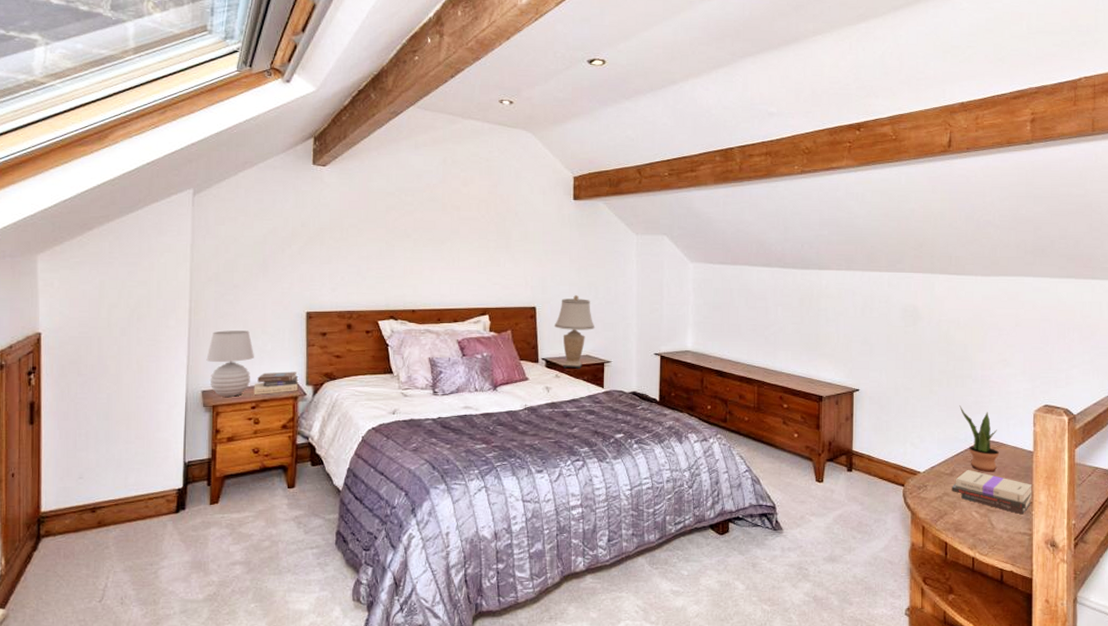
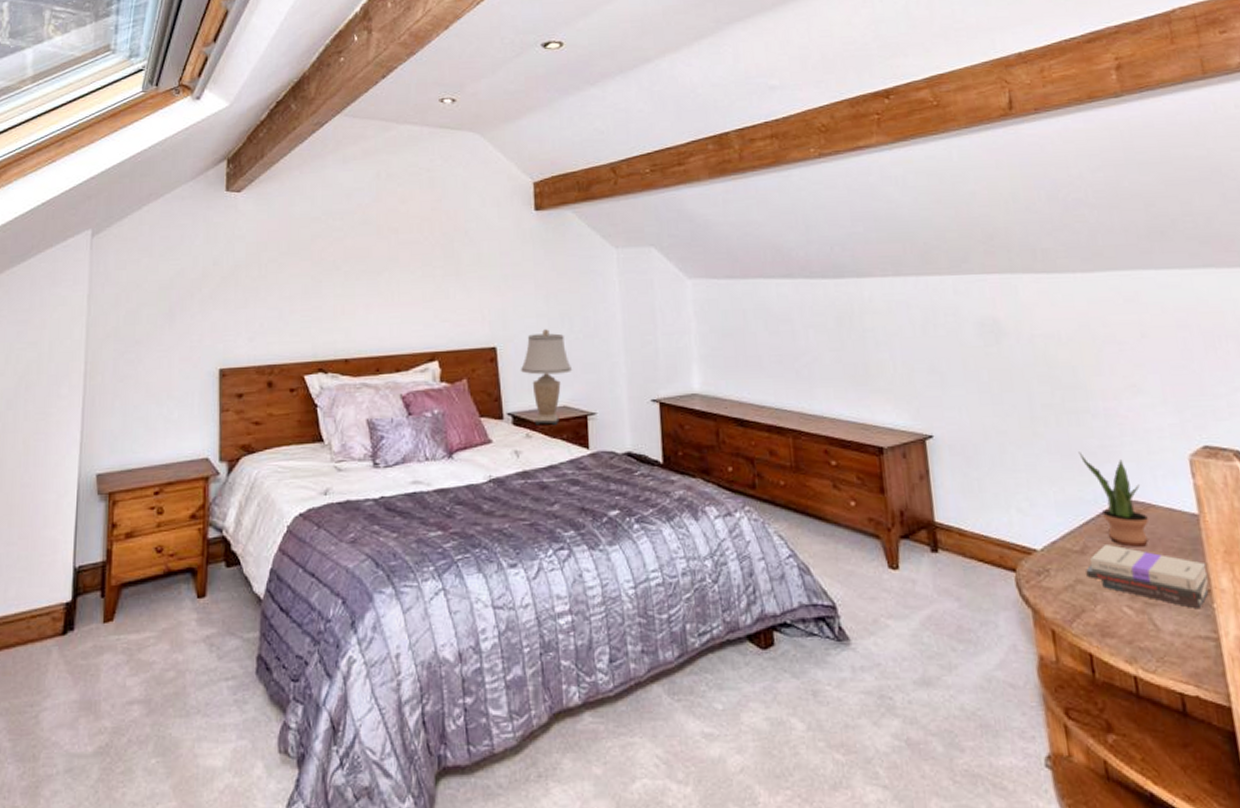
table lamp: present [206,330,254,397] -> none [102,396,158,481]
books: present [253,371,299,396] -> none [157,445,210,478]

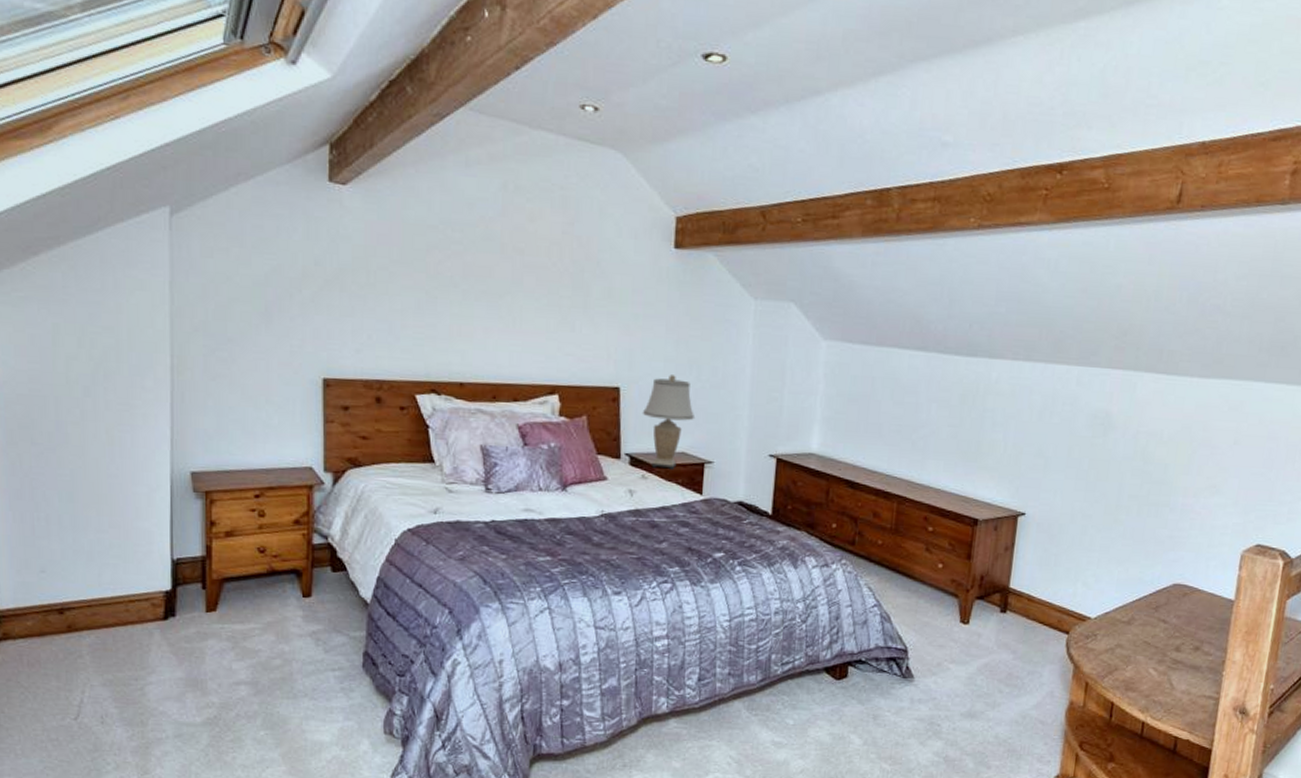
potted plant: present [1078,452,1149,549] -> none [1149,539,1193,624]
books: present [1086,545,1209,609] -> none [1127,618,1228,675]

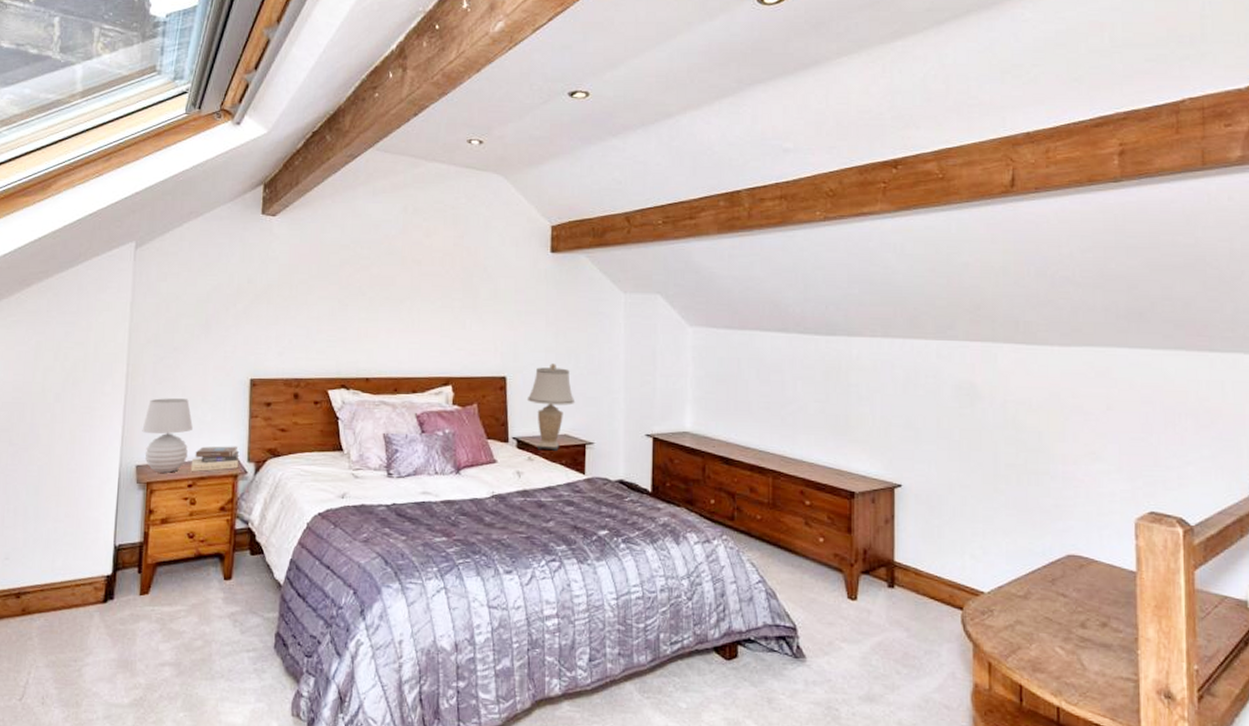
table lamp: none [195,396,256,481] -> present [142,398,193,473]
books: none [257,453,314,482] -> present [191,446,240,472]

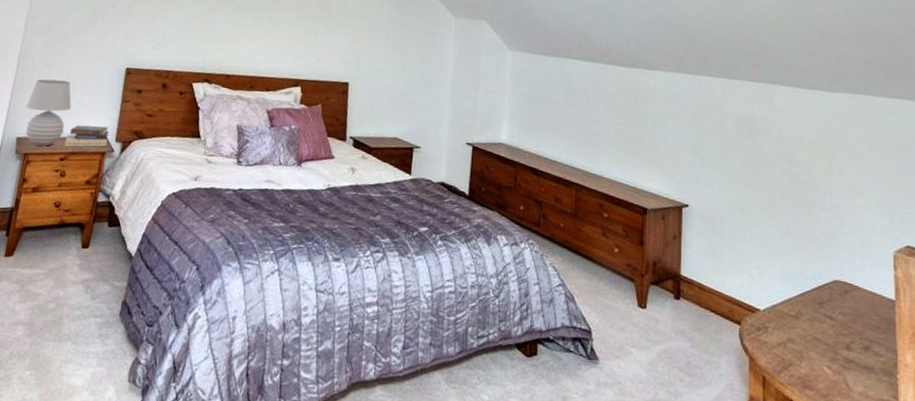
table lamp: present [526,364,576,452] -> none [365,74,407,153]

